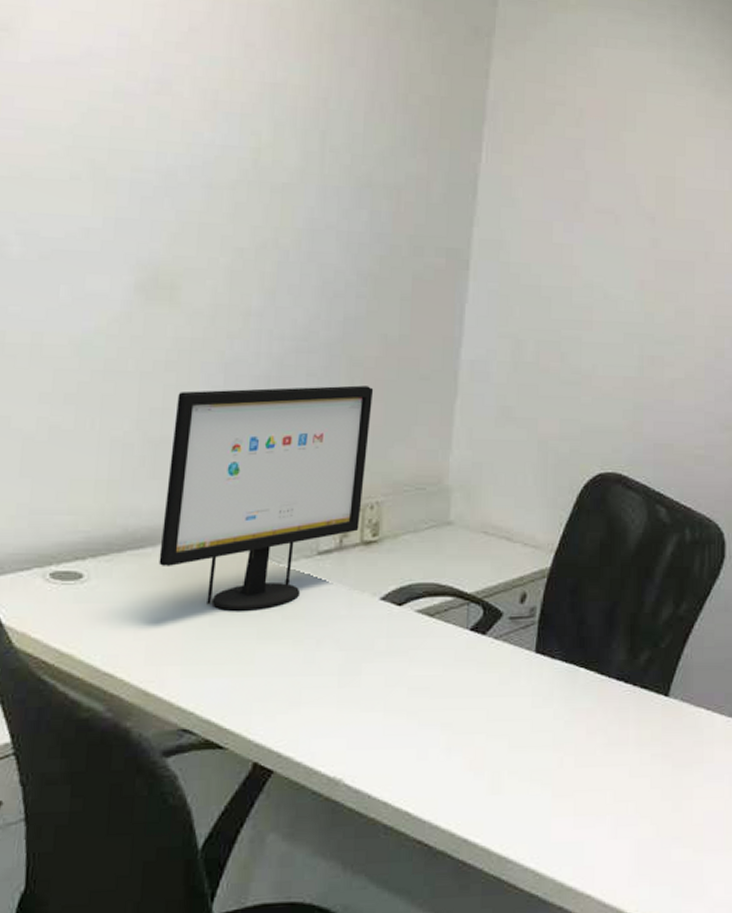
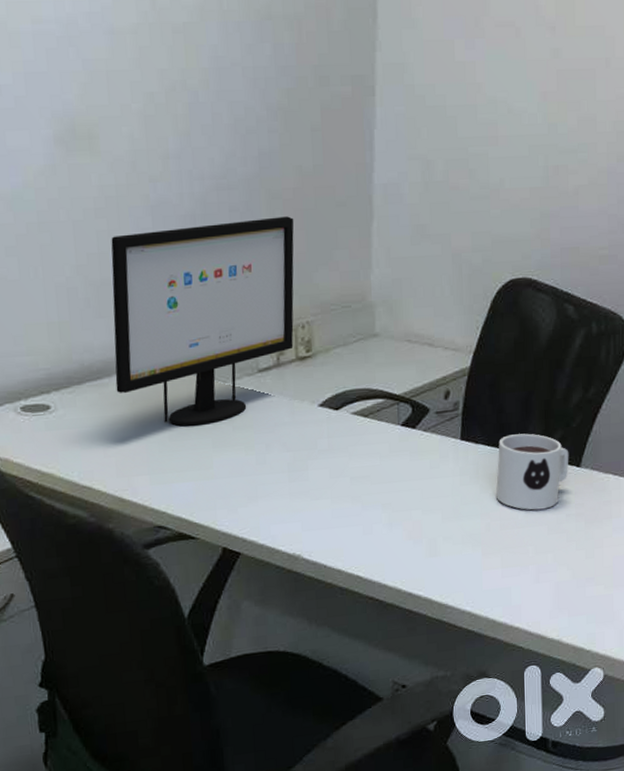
mug: none [572,651,656,746] -> present [496,433,569,511]

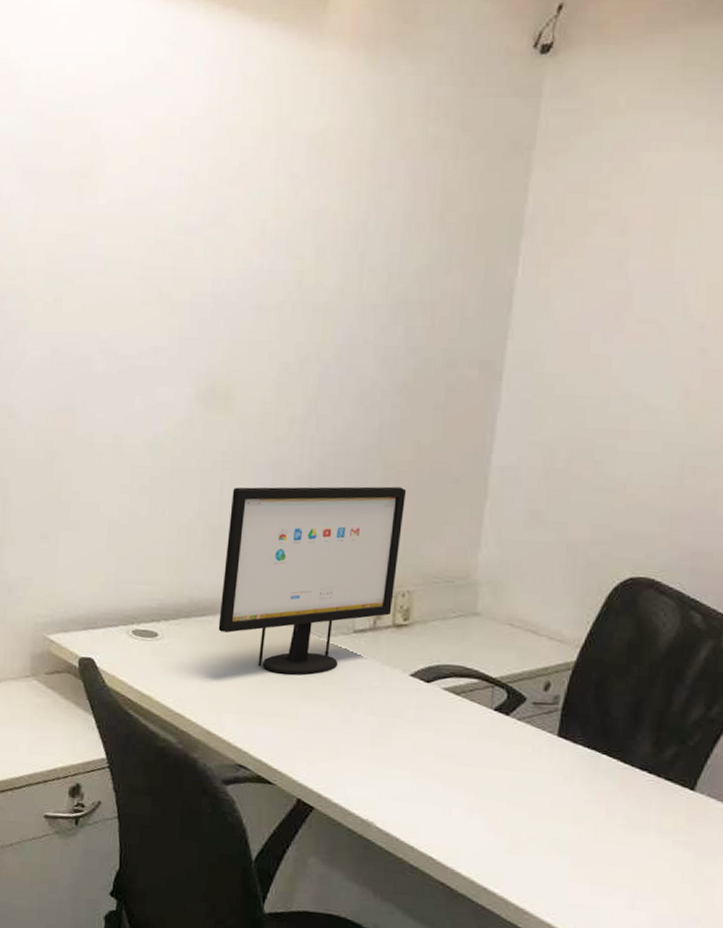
mug: present [496,433,569,511] -> none [592,740,682,830]

